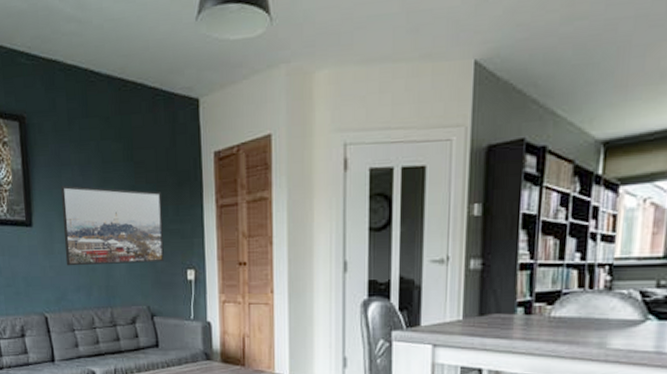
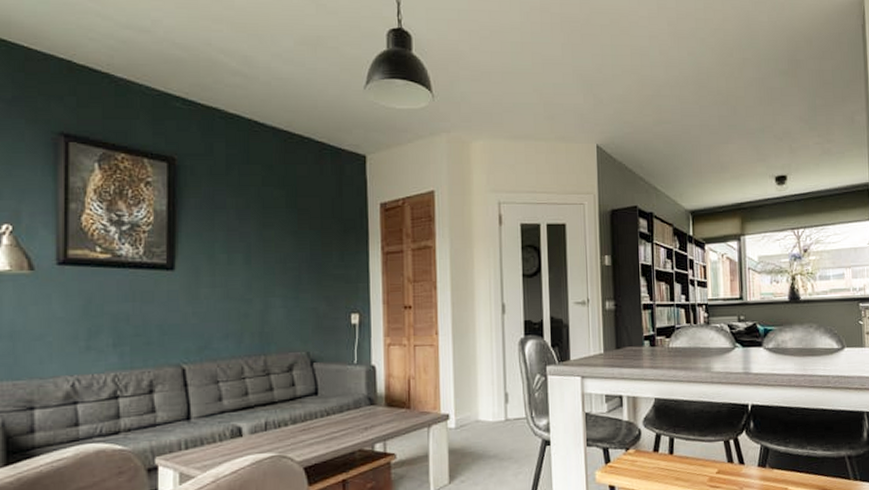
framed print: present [61,185,164,266] -> none [212,229,327,312]

